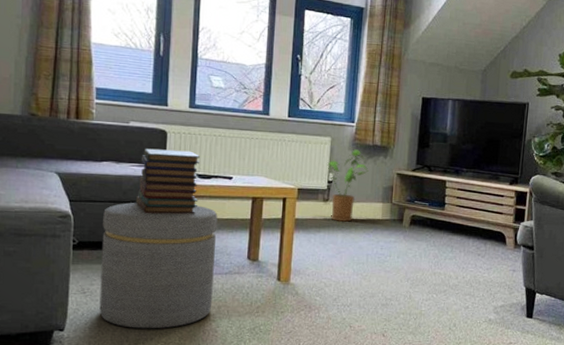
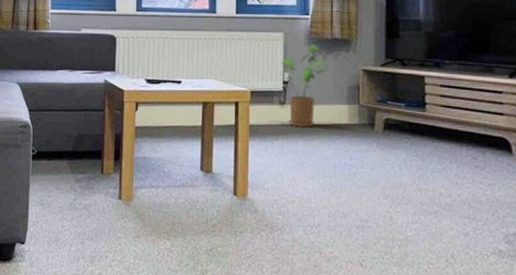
ottoman: present [99,202,218,329] -> none [56,110,168,246]
book stack: present [135,148,200,214] -> none [88,55,148,123]

